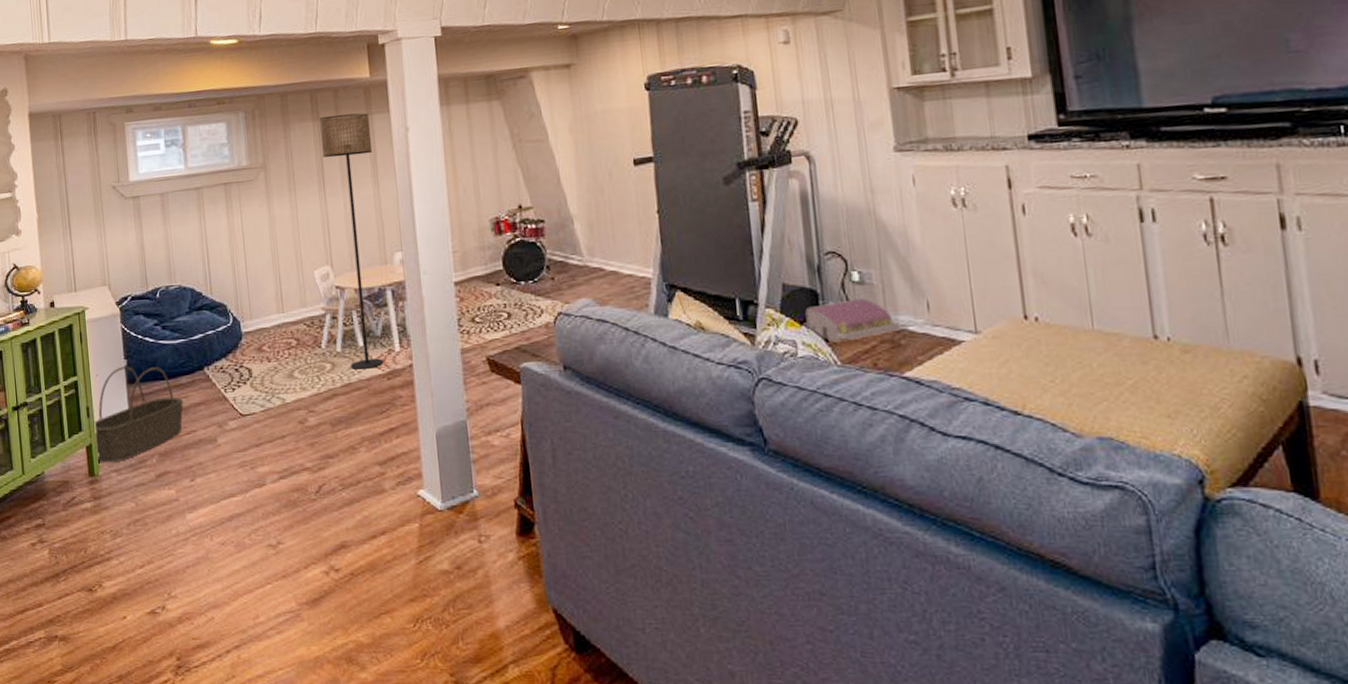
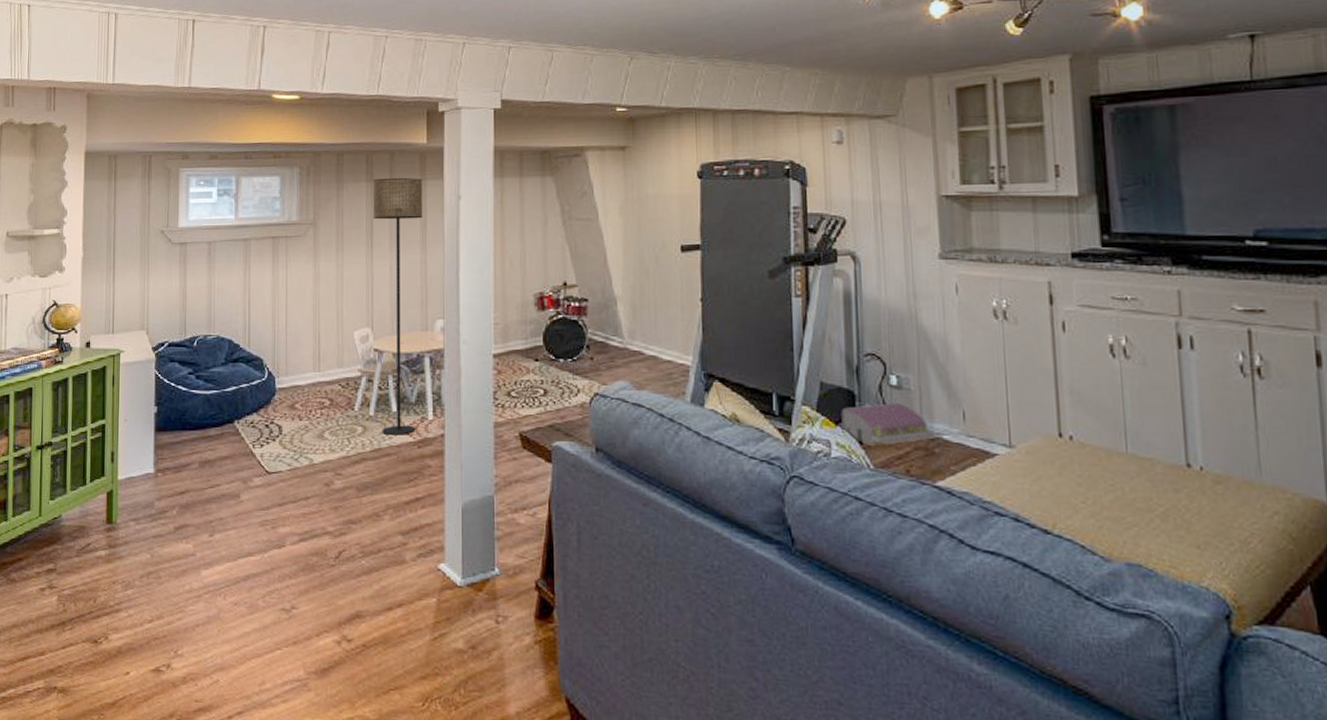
basket: present [93,366,183,462] -> none [116,413,210,510]

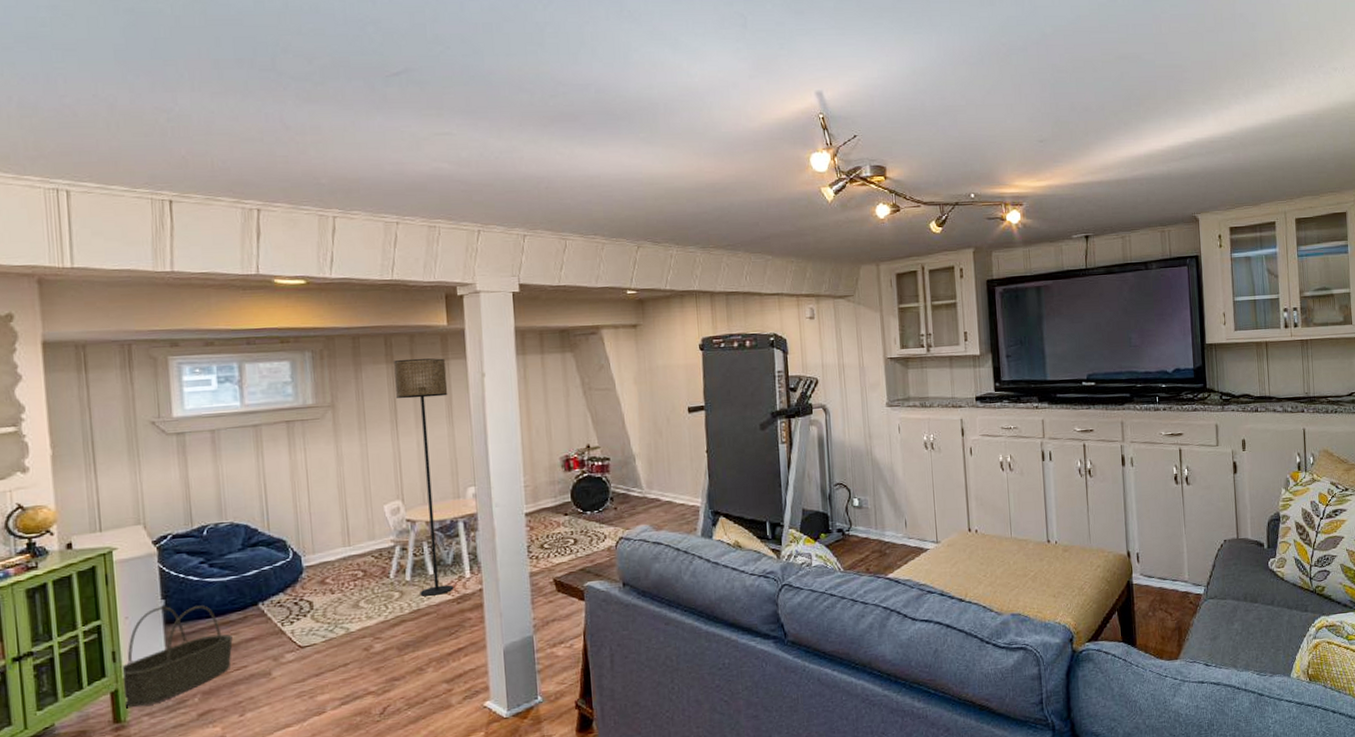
basket: none [116,413,210,510] -> present [120,605,233,708]
architectural model: present [841,403,950,447] -> none [818,519,896,555]

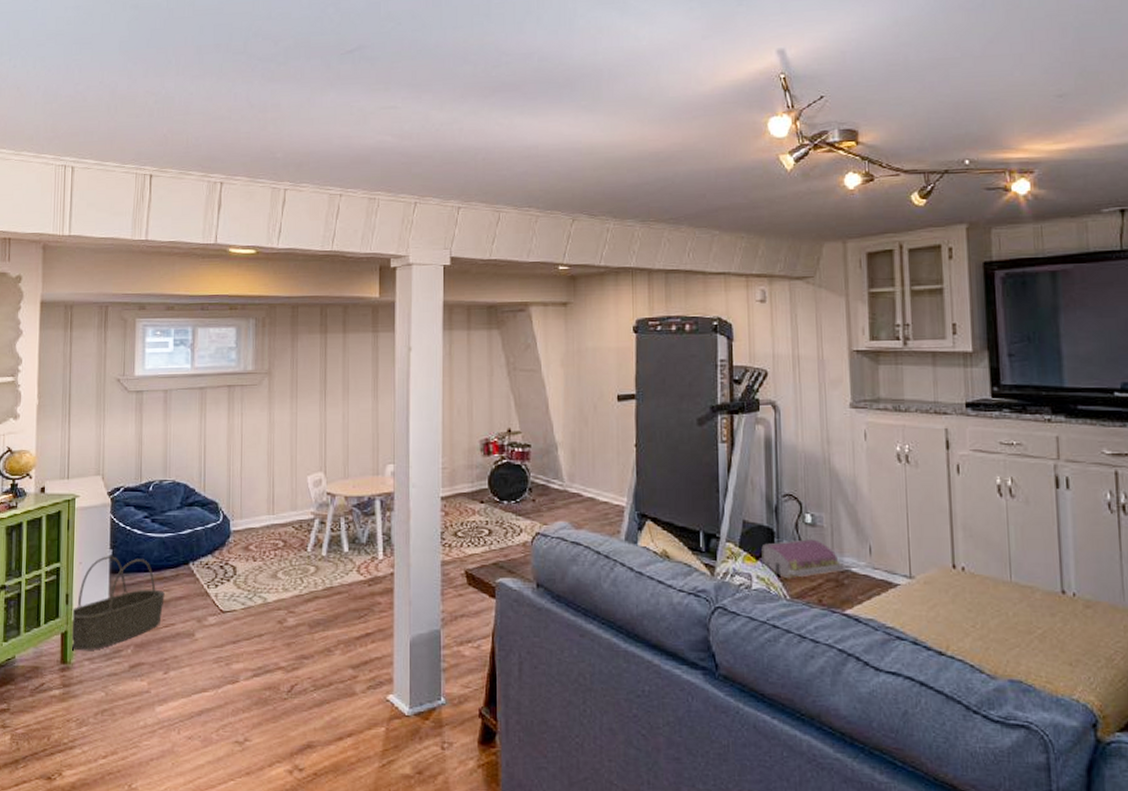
floor lamp: present [393,358,454,596] -> none [326,329,375,574]
architectural model: none [818,519,896,555] -> present [761,539,858,579]

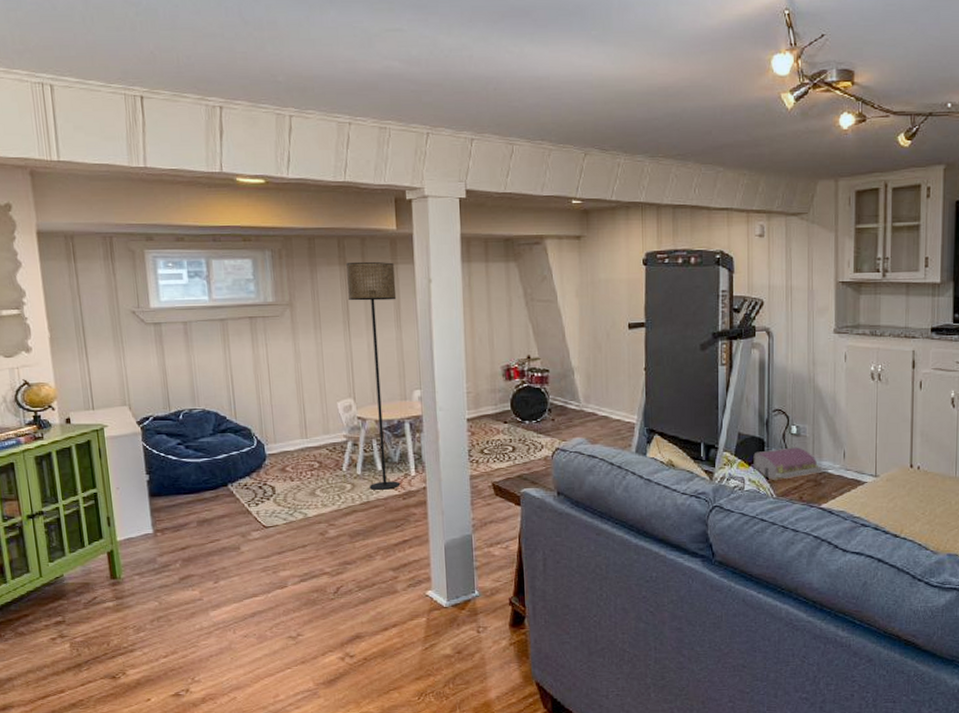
basket: present [71,556,165,650] -> none [114,481,207,566]
floor lamp: none [326,329,375,574] -> present [345,261,401,490]

